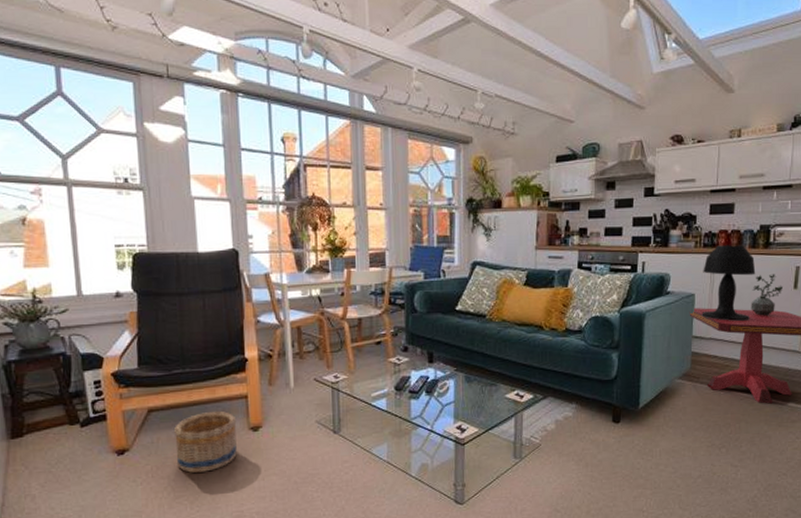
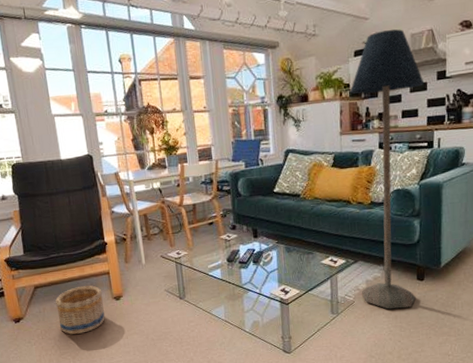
floor lamp: none [549,137,631,455] -> present [350,29,425,310]

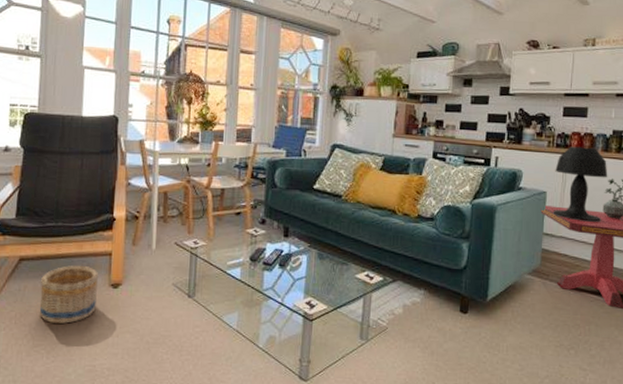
floor lamp: present [350,29,425,310] -> none [397,36,487,344]

